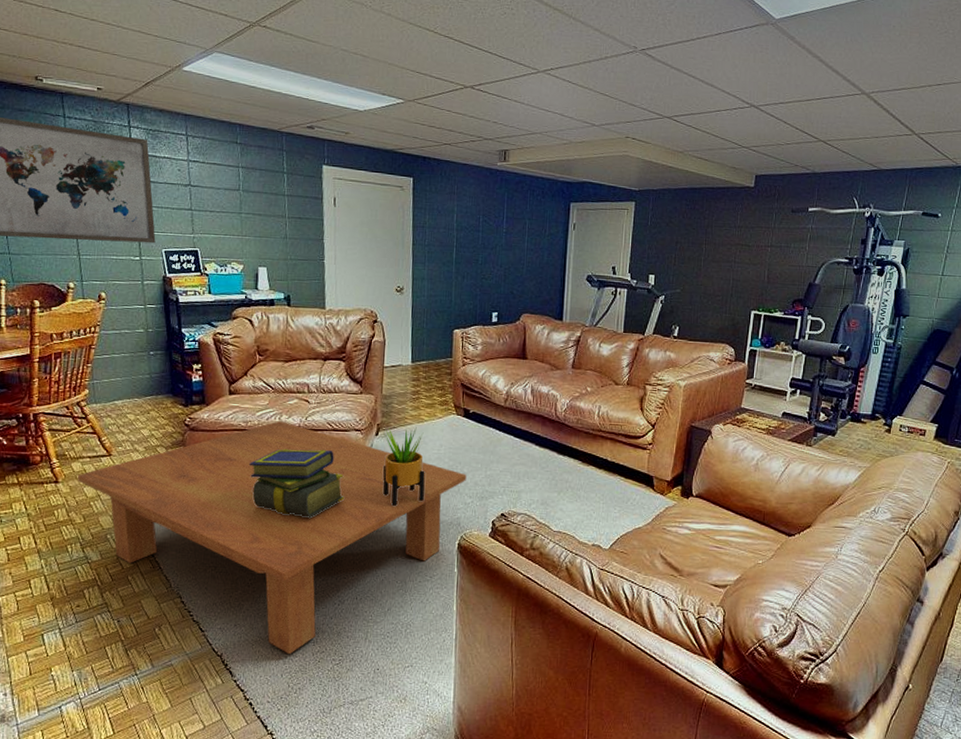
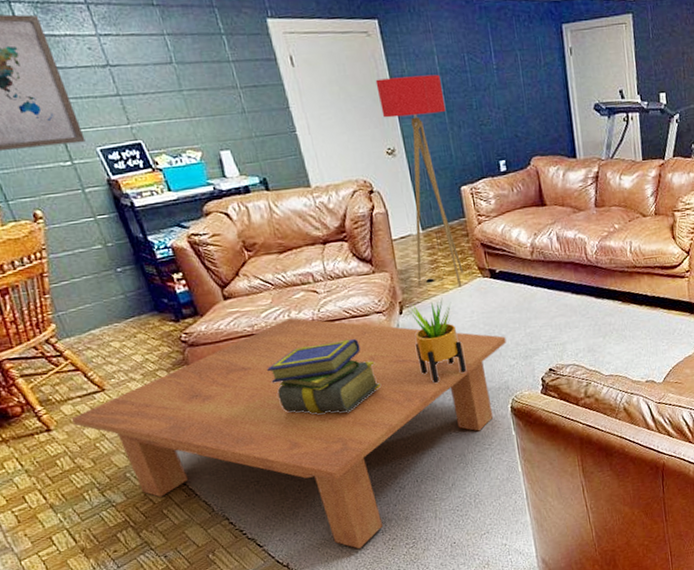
floor lamp: none [398,227,456,420] -> present [375,74,463,286]

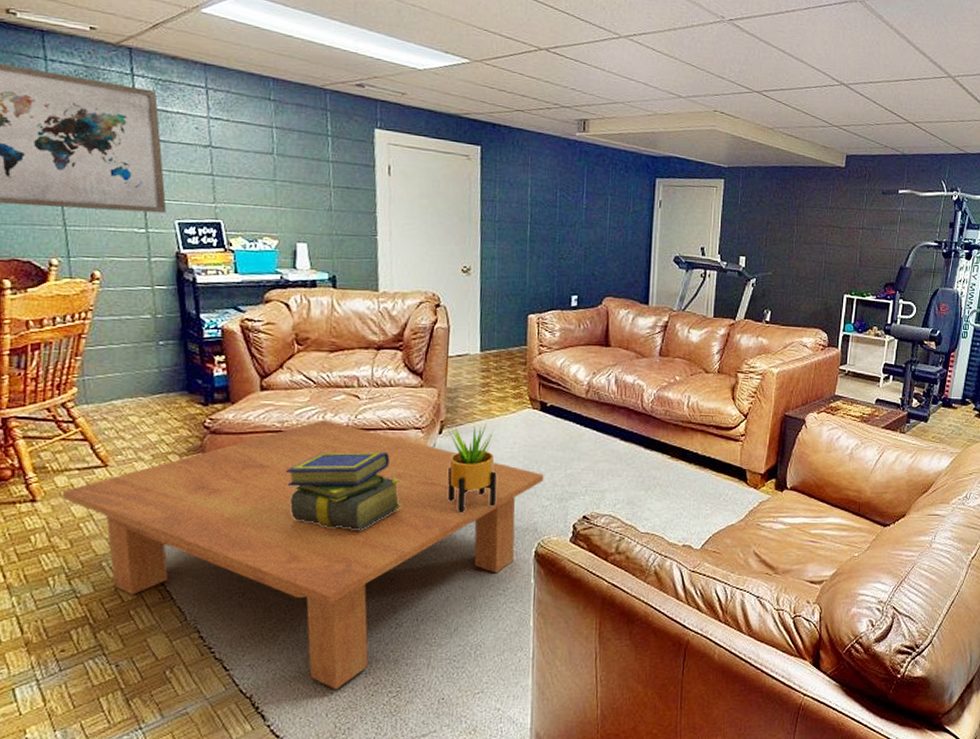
floor lamp: present [375,74,463,286] -> none [465,200,530,414]

